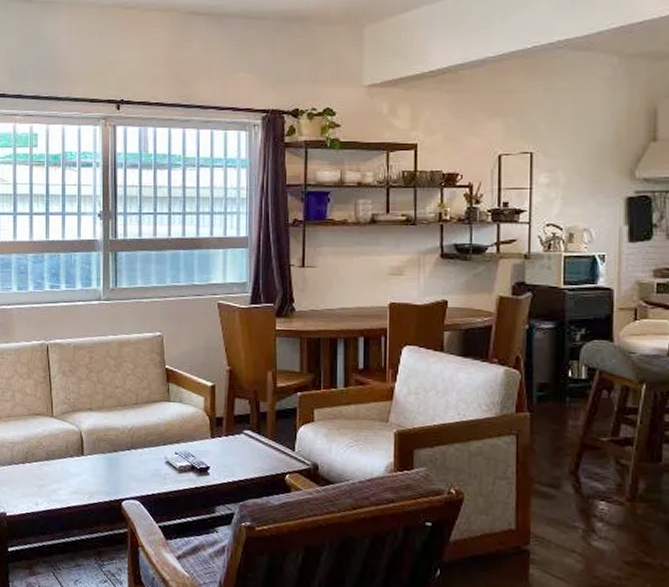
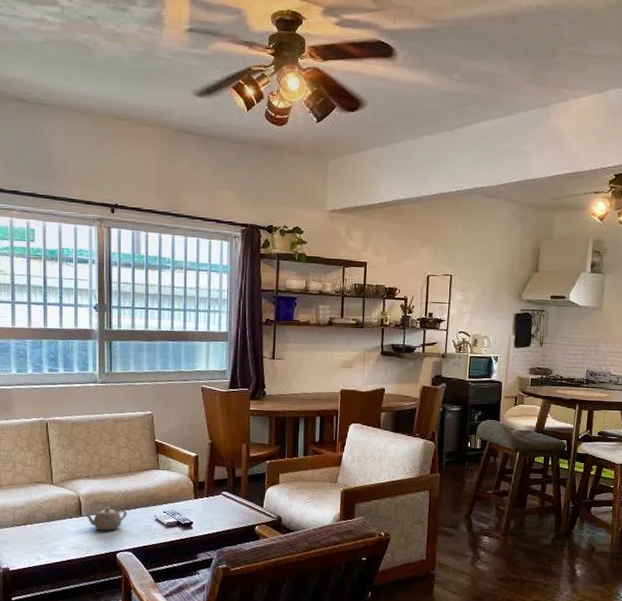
teapot: none [86,444,134,474] -> present [84,506,127,531]

